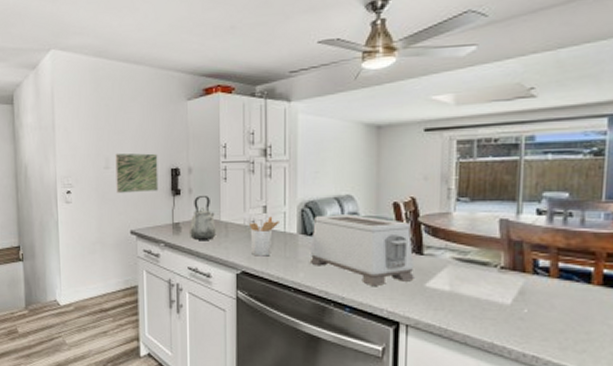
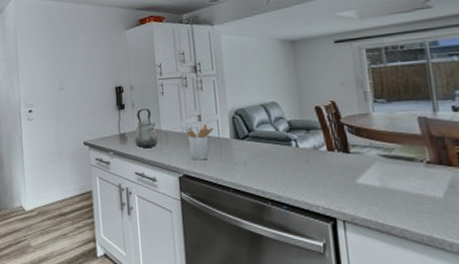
wall art: present [115,153,159,193] -> none [68,75,106,110]
toaster: present [309,214,415,286] -> none [244,119,345,184]

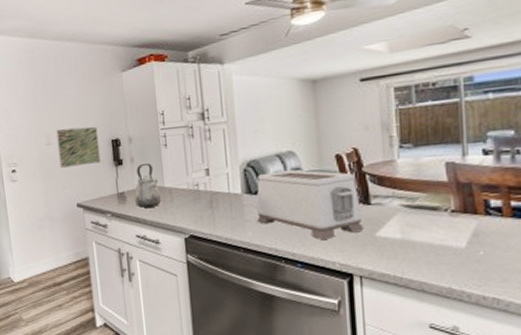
wall art: none [68,75,106,110] -> present [56,126,101,168]
utensil holder: present [186,124,214,161] -> none [192,178,223,219]
toaster: none [244,119,345,184] -> present [256,170,364,239]

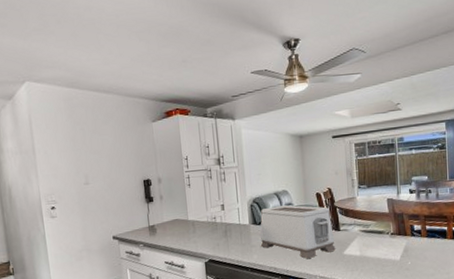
wall art: present [56,126,101,168] -> none [93,168,134,205]
kettle: present [134,164,162,208] -> none [163,201,186,238]

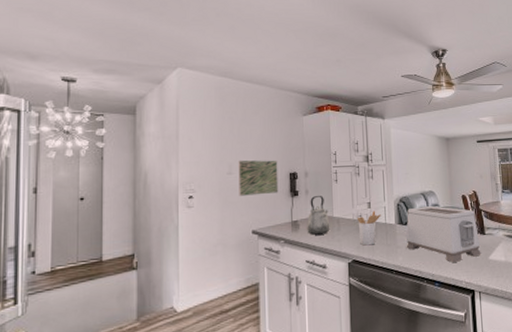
wall art: none [93,168,134,205] -> present [238,160,279,196]
kettle: none [163,201,186,238] -> present [307,196,330,235]
utensil holder: none [211,212,235,246] -> present [356,211,381,246]

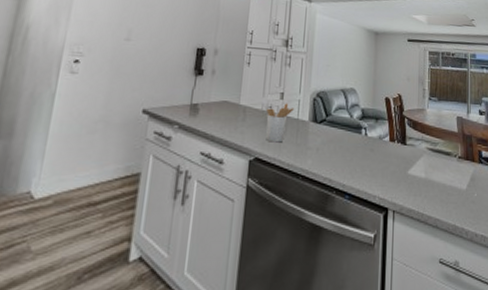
wall art: present [238,160,279,196] -> none [134,25,186,69]
kettle: present [307,196,330,235] -> none [207,78,235,124]
toaster: present [406,206,481,262] -> none [317,105,400,173]

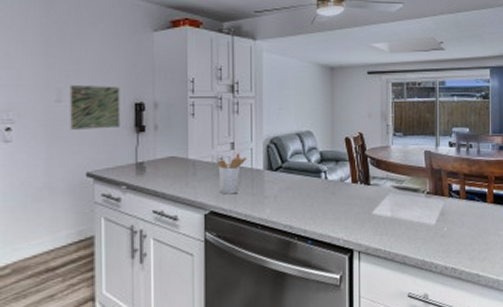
wall art: none [134,25,186,69] -> present [70,84,121,130]

